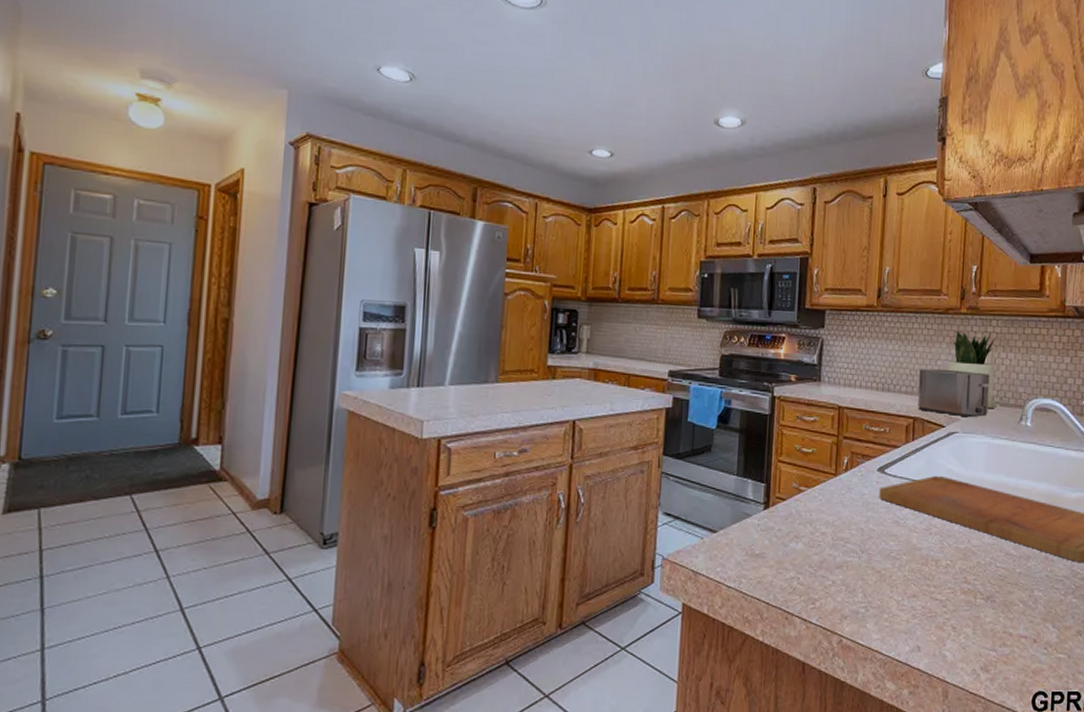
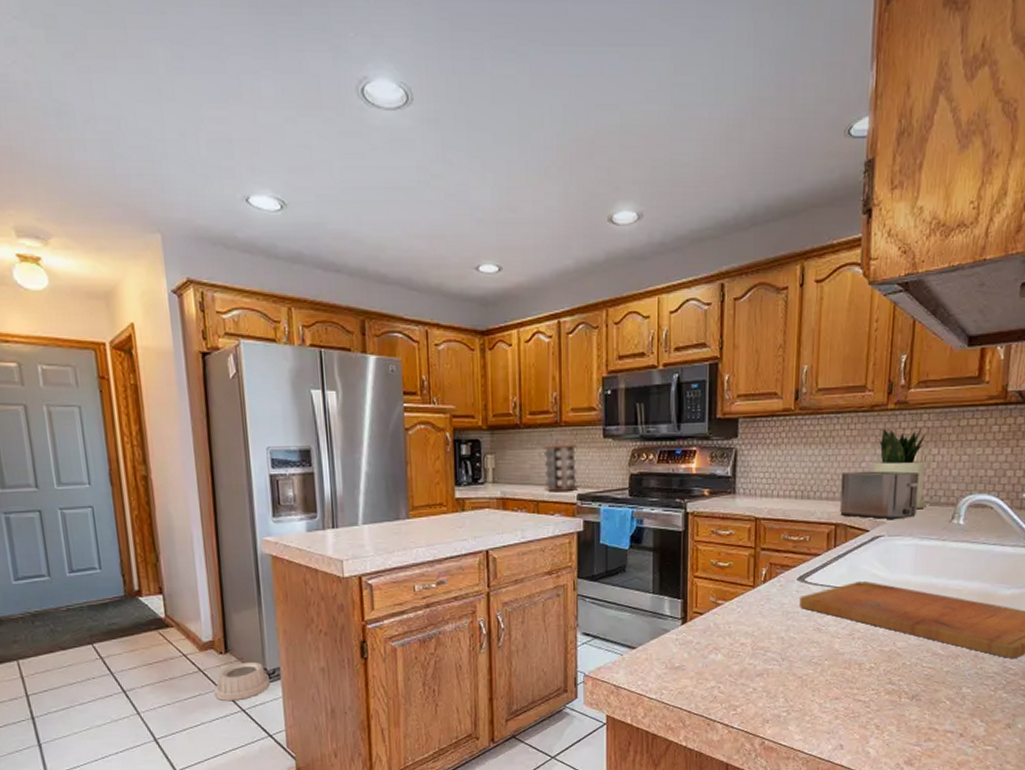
pet bowl: none [259,524,326,569] -> present [213,661,271,702]
spice rack: none [637,314,672,368] -> present [542,438,579,492]

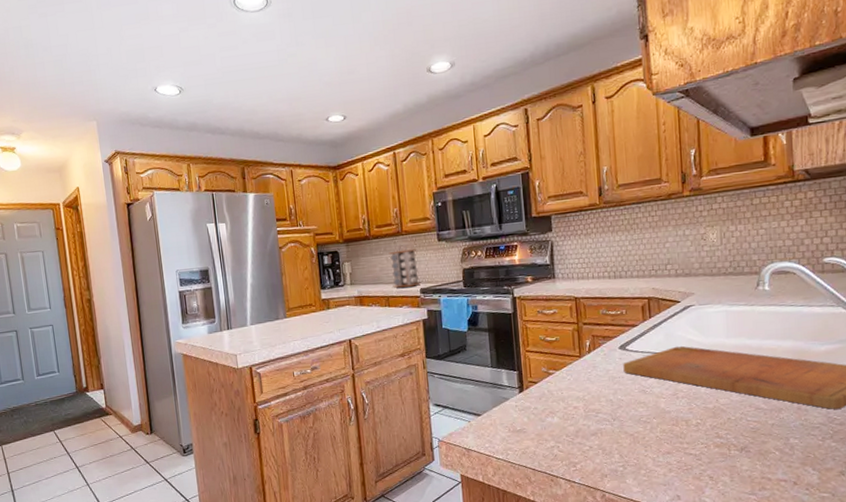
pet bowl: present [213,661,271,702] -> none [143,439,186,473]
toaster: present [840,470,919,520] -> none [649,247,722,291]
planter: present [872,427,928,510] -> none [675,209,732,280]

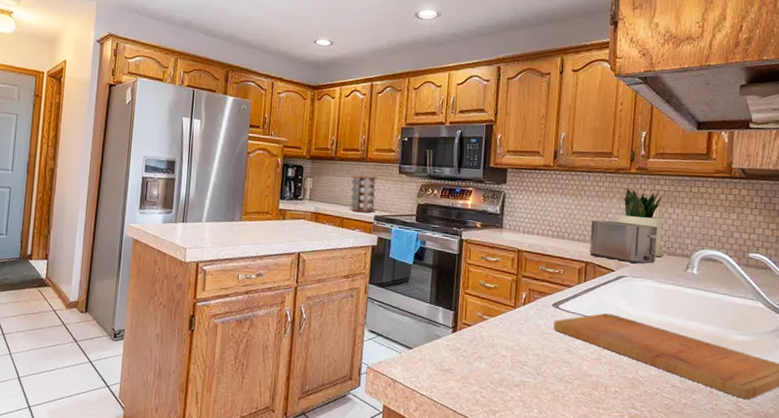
toaster: none [649,247,722,291] -> present [590,219,658,264]
planter: none [675,209,732,280] -> present [617,188,666,257]

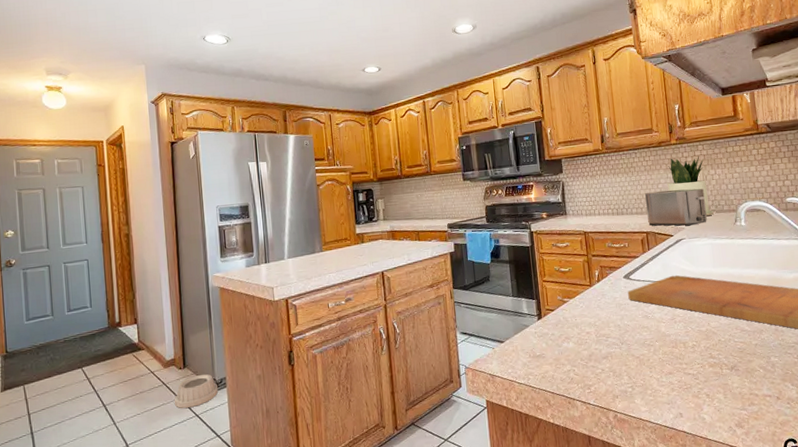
pet bowl: none [70,321,116,353] -> present [174,373,219,409]
spice rack: present [349,170,378,213] -> none [418,183,449,224]

